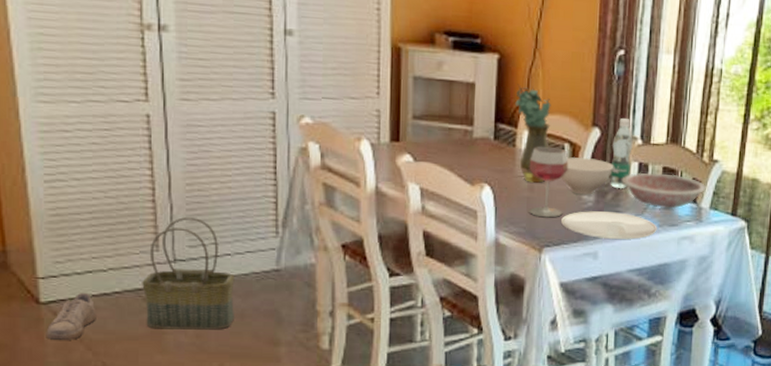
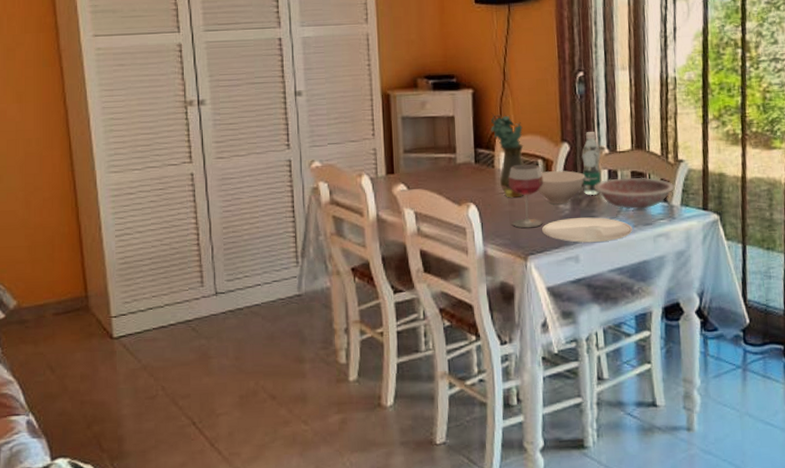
shoe: present [46,292,96,341] -> none [118,326,156,370]
basket: present [142,216,235,330] -> none [191,255,266,355]

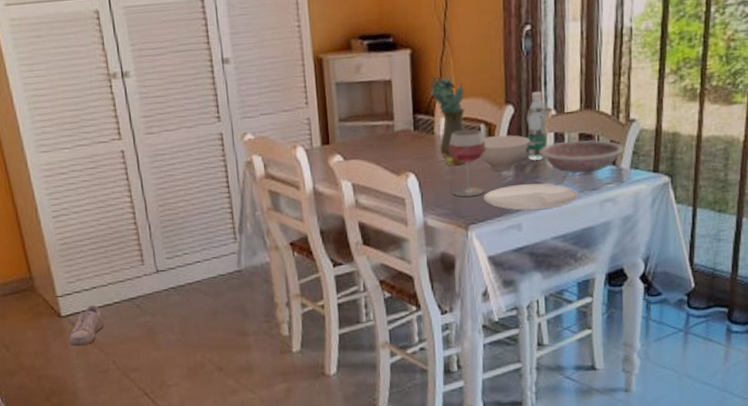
shoe: none [118,326,156,370] -> present [68,304,104,346]

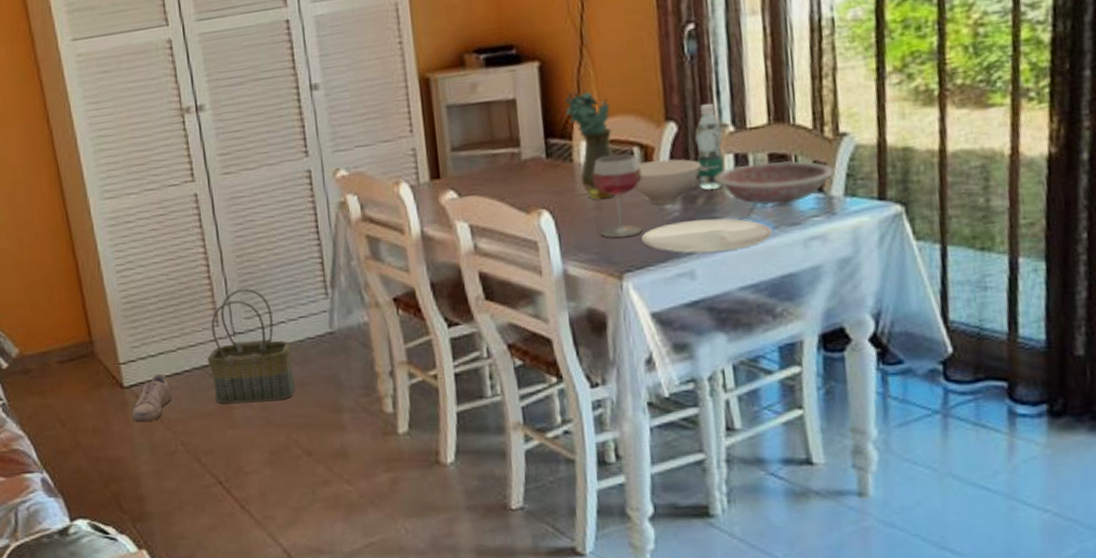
basket: none [134,233,209,330] -> present [207,288,295,405]

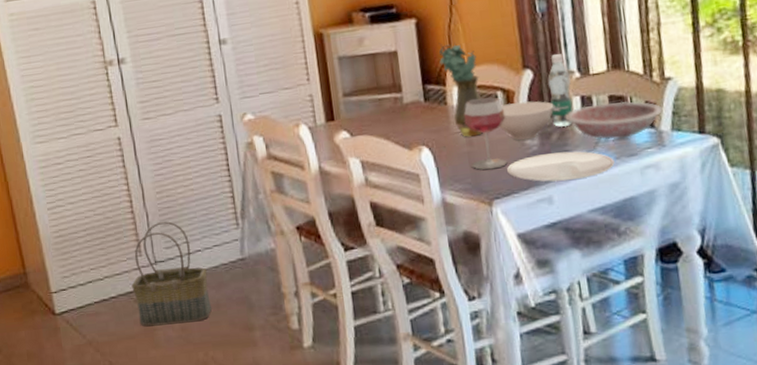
shoe: present [131,373,172,423] -> none [62,300,100,346]

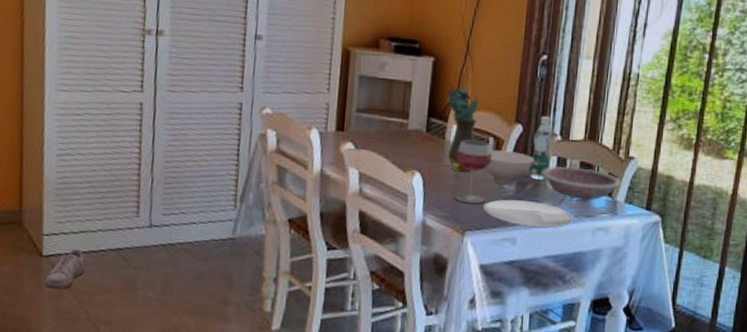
shoe: none [62,300,100,346] -> present [44,248,85,289]
basket: present [131,221,212,327] -> none [122,189,198,288]

